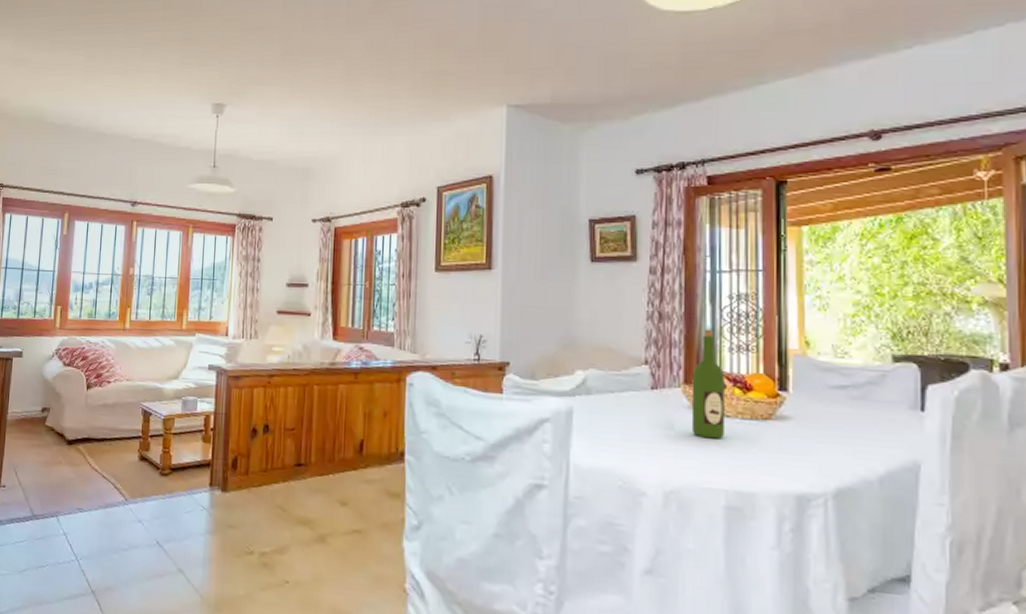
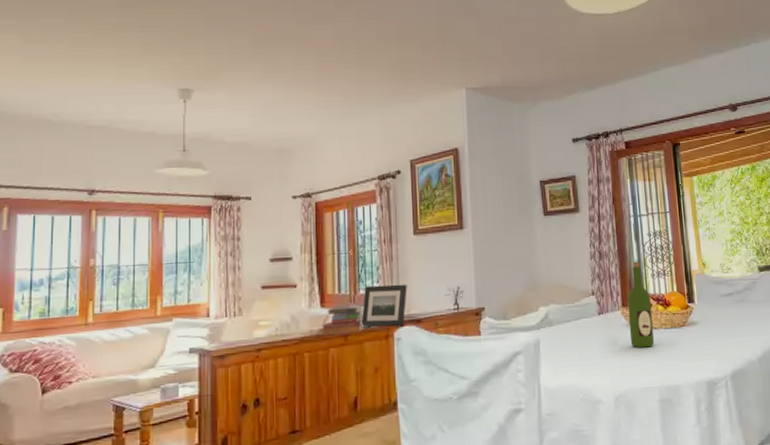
books: none [333,341,376,372] -> present [322,305,364,335]
picture frame: none [372,323,424,372] -> present [361,284,407,328]

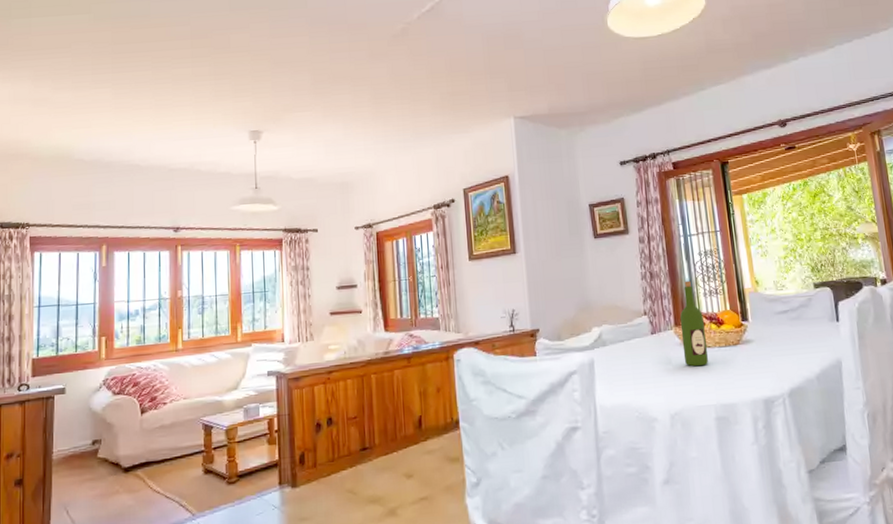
books: present [322,305,364,335] -> none [386,329,425,358]
picture frame: present [361,284,407,328] -> none [422,307,465,350]

